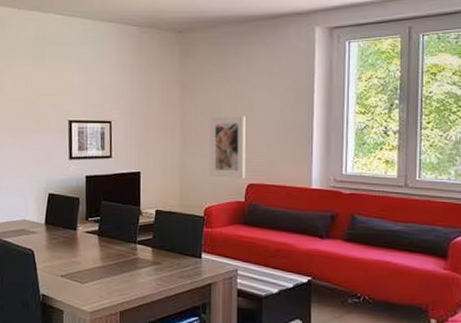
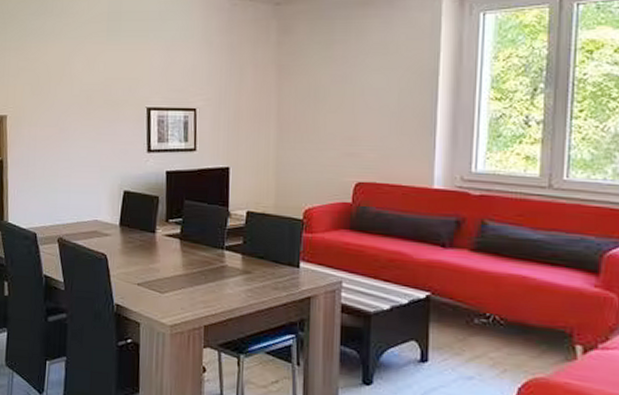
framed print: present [209,115,246,178] -> none [310,102,355,176]

